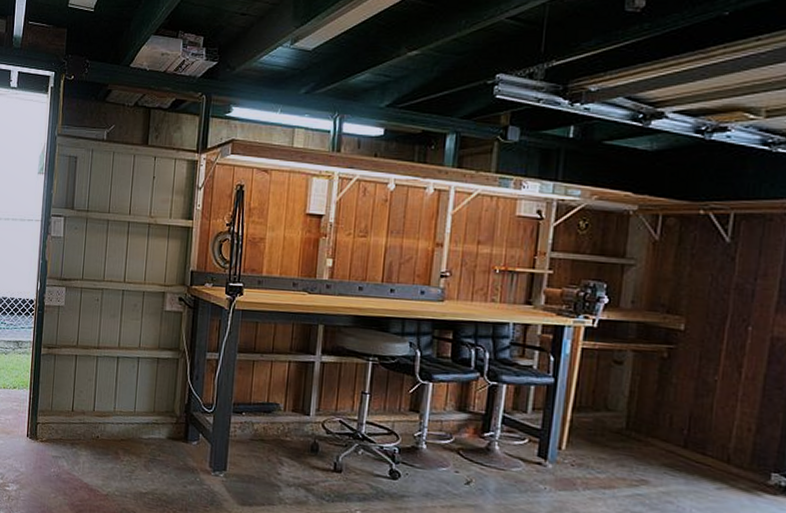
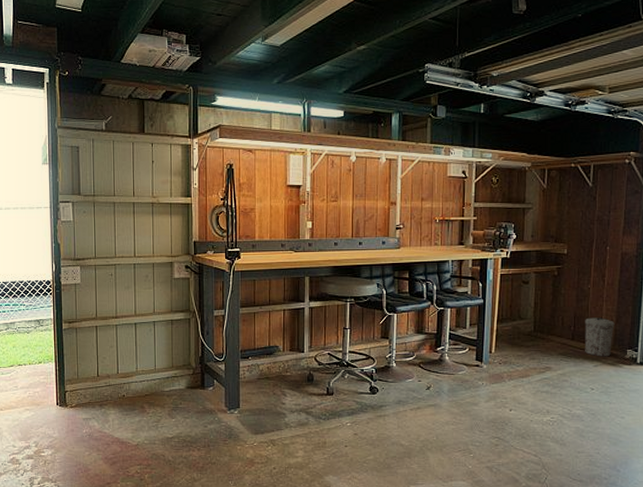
trash can: none [703,420,754,479] -> present [585,317,615,357]

